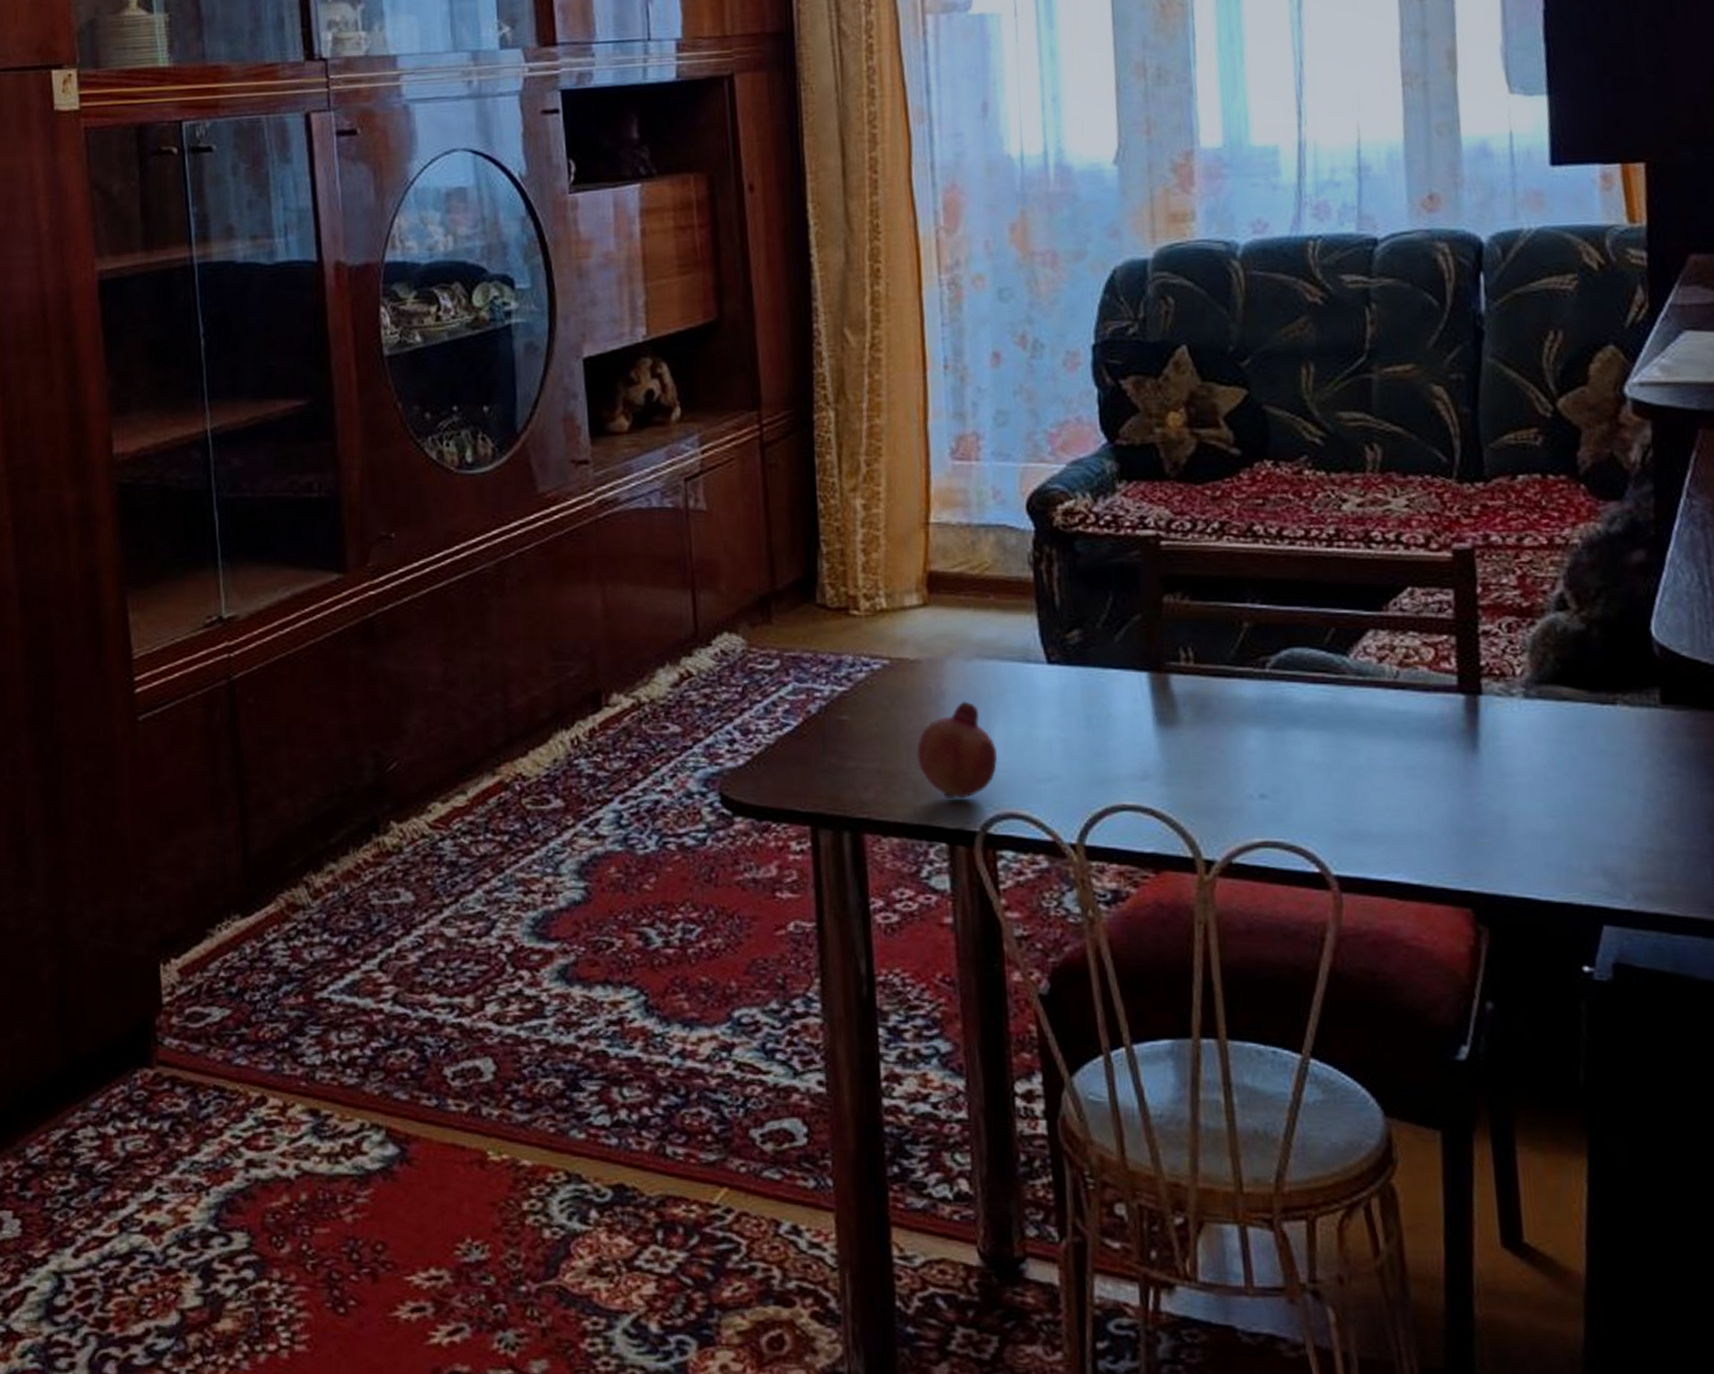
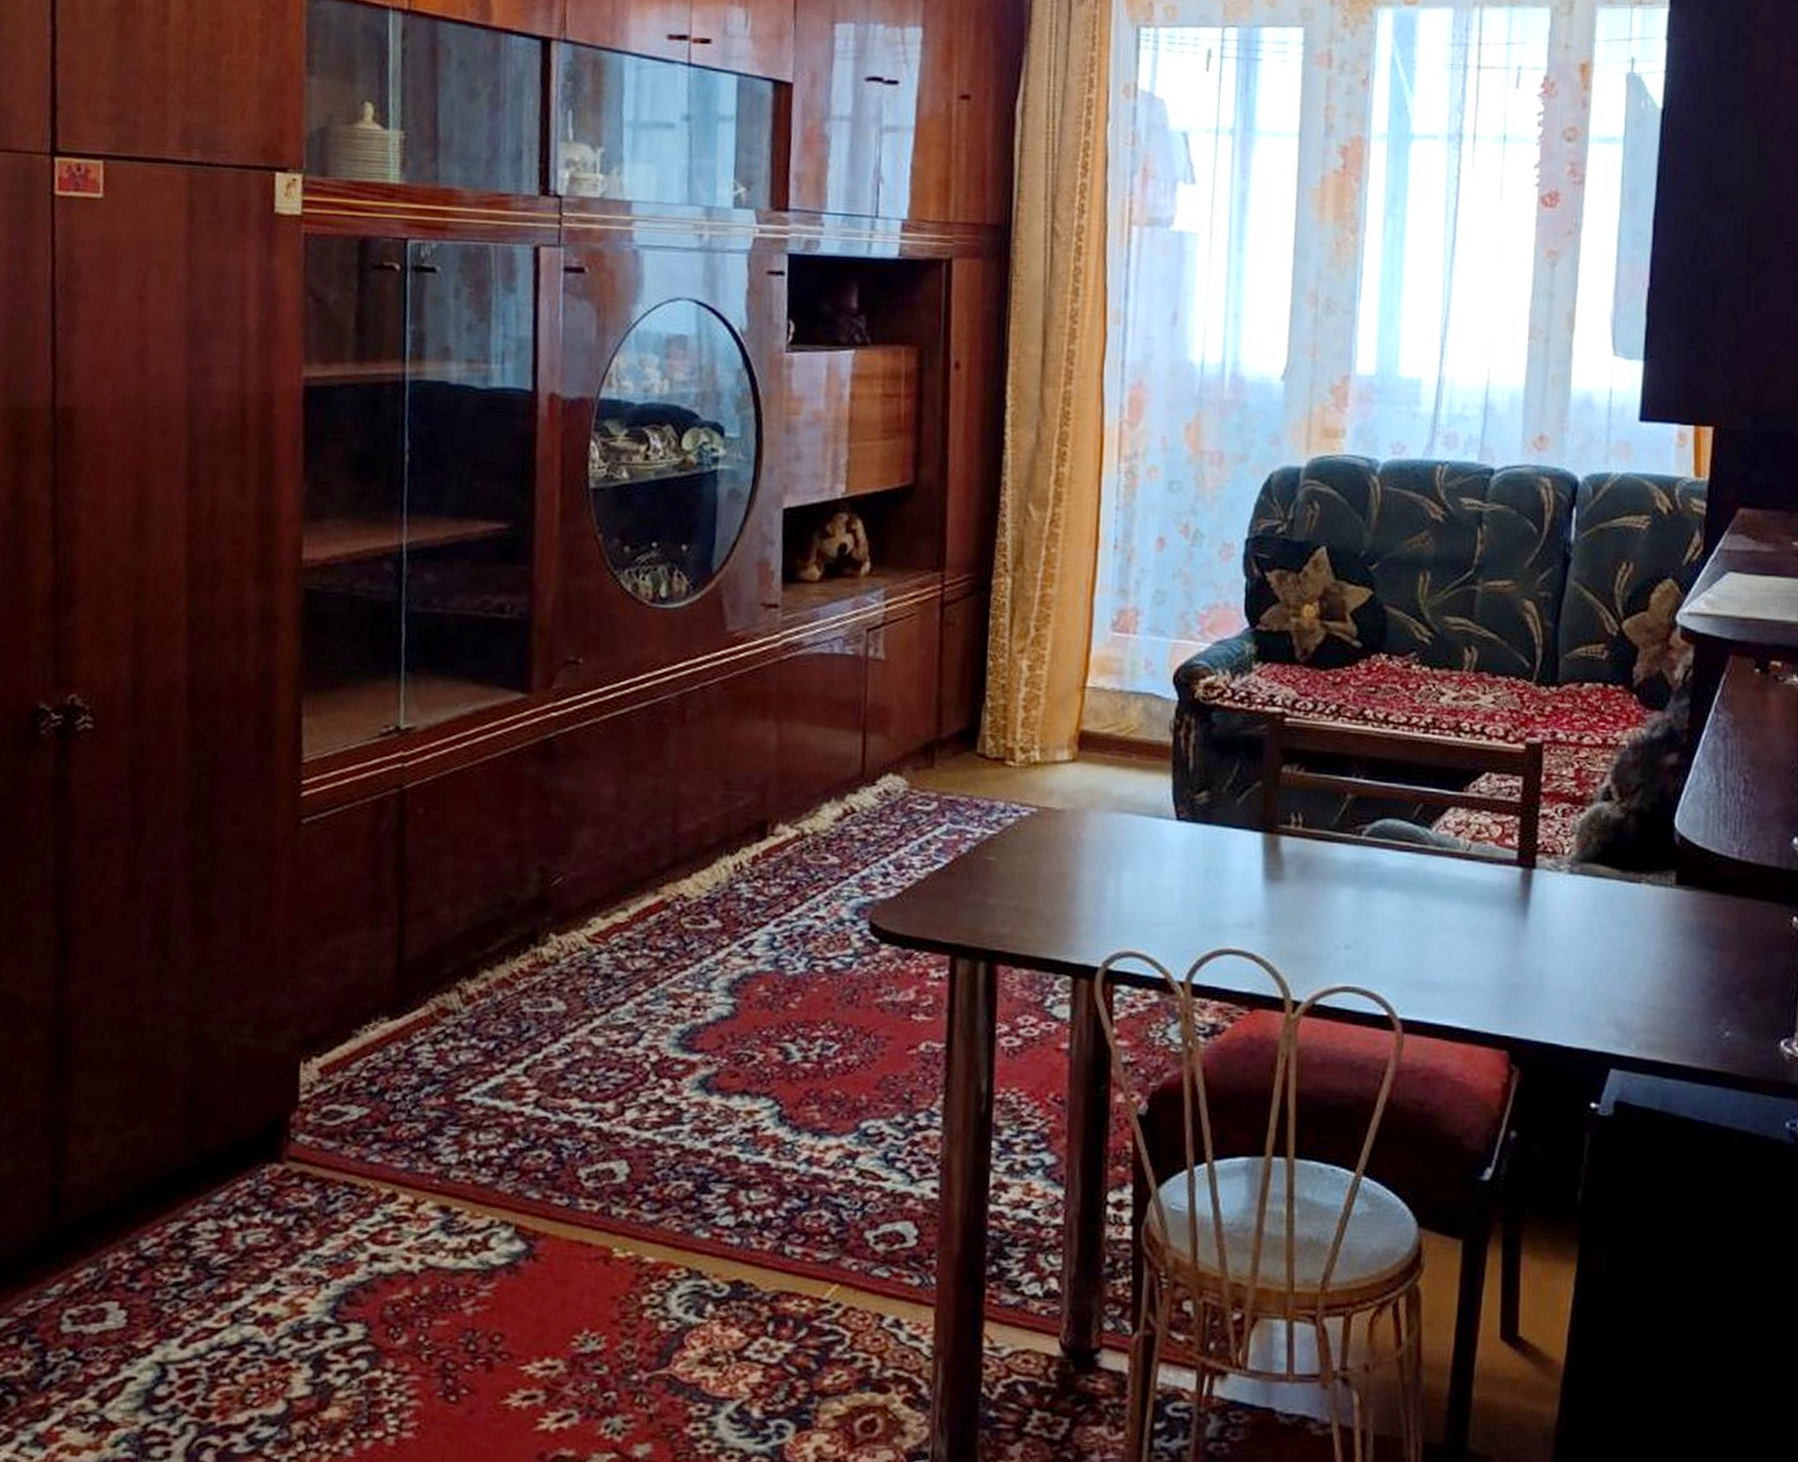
fruit: present [917,701,997,800] -> none [1052,849,1124,938]

